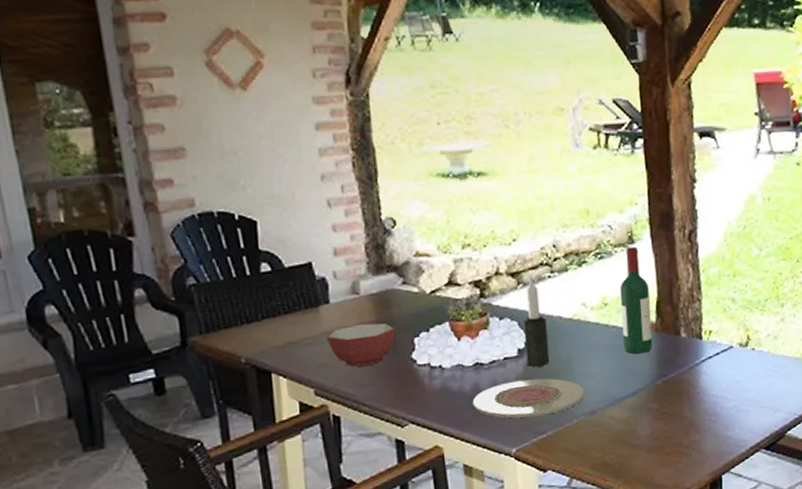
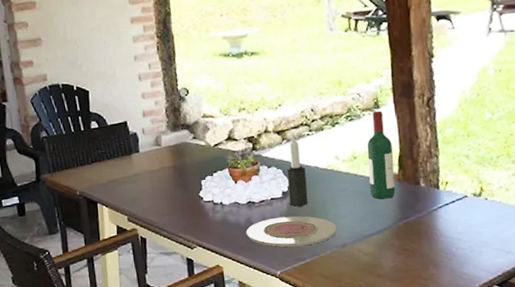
bowl: present [325,323,396,367] -> none [136,168,188,201]

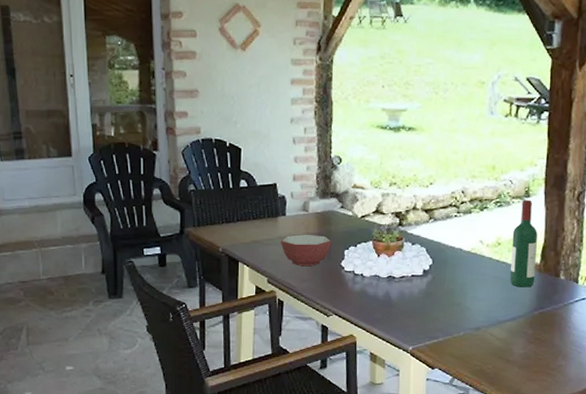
bowl: none [136,168,188,201] -> present [280,235,332,266]
plate: present [246,216,337,247] -> none [383,294,472,325]
candle: present [286,134,308,207] -> none [429,214,449,286]

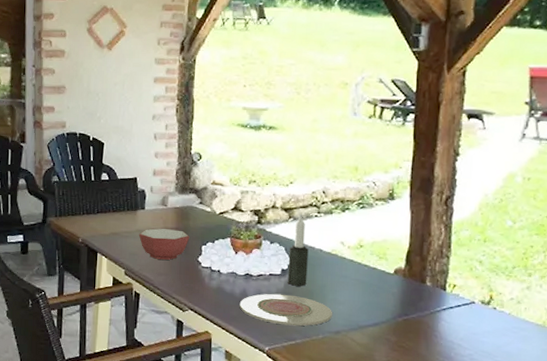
plate: none [383,294,472,325] -> present [239,293,332,326]
candle: none [429,214,449,286] -> present [287,213,309,286]
wine bottle: present [510,200,537,288] -> none [373,202,402,293]

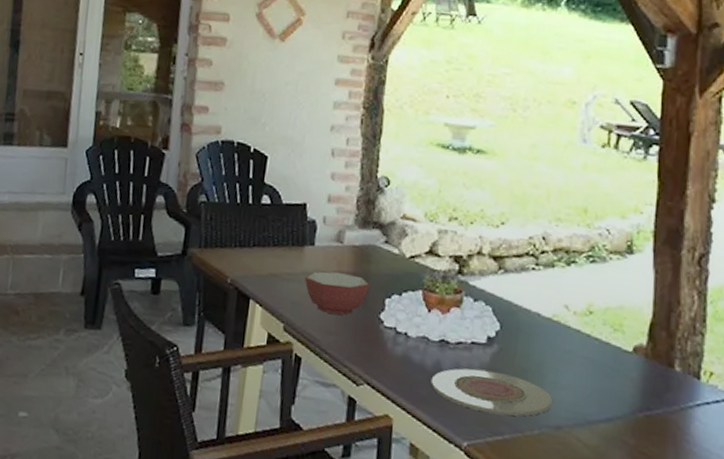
candle: present [287,213,309,286] -> none [494,264,523,362]

